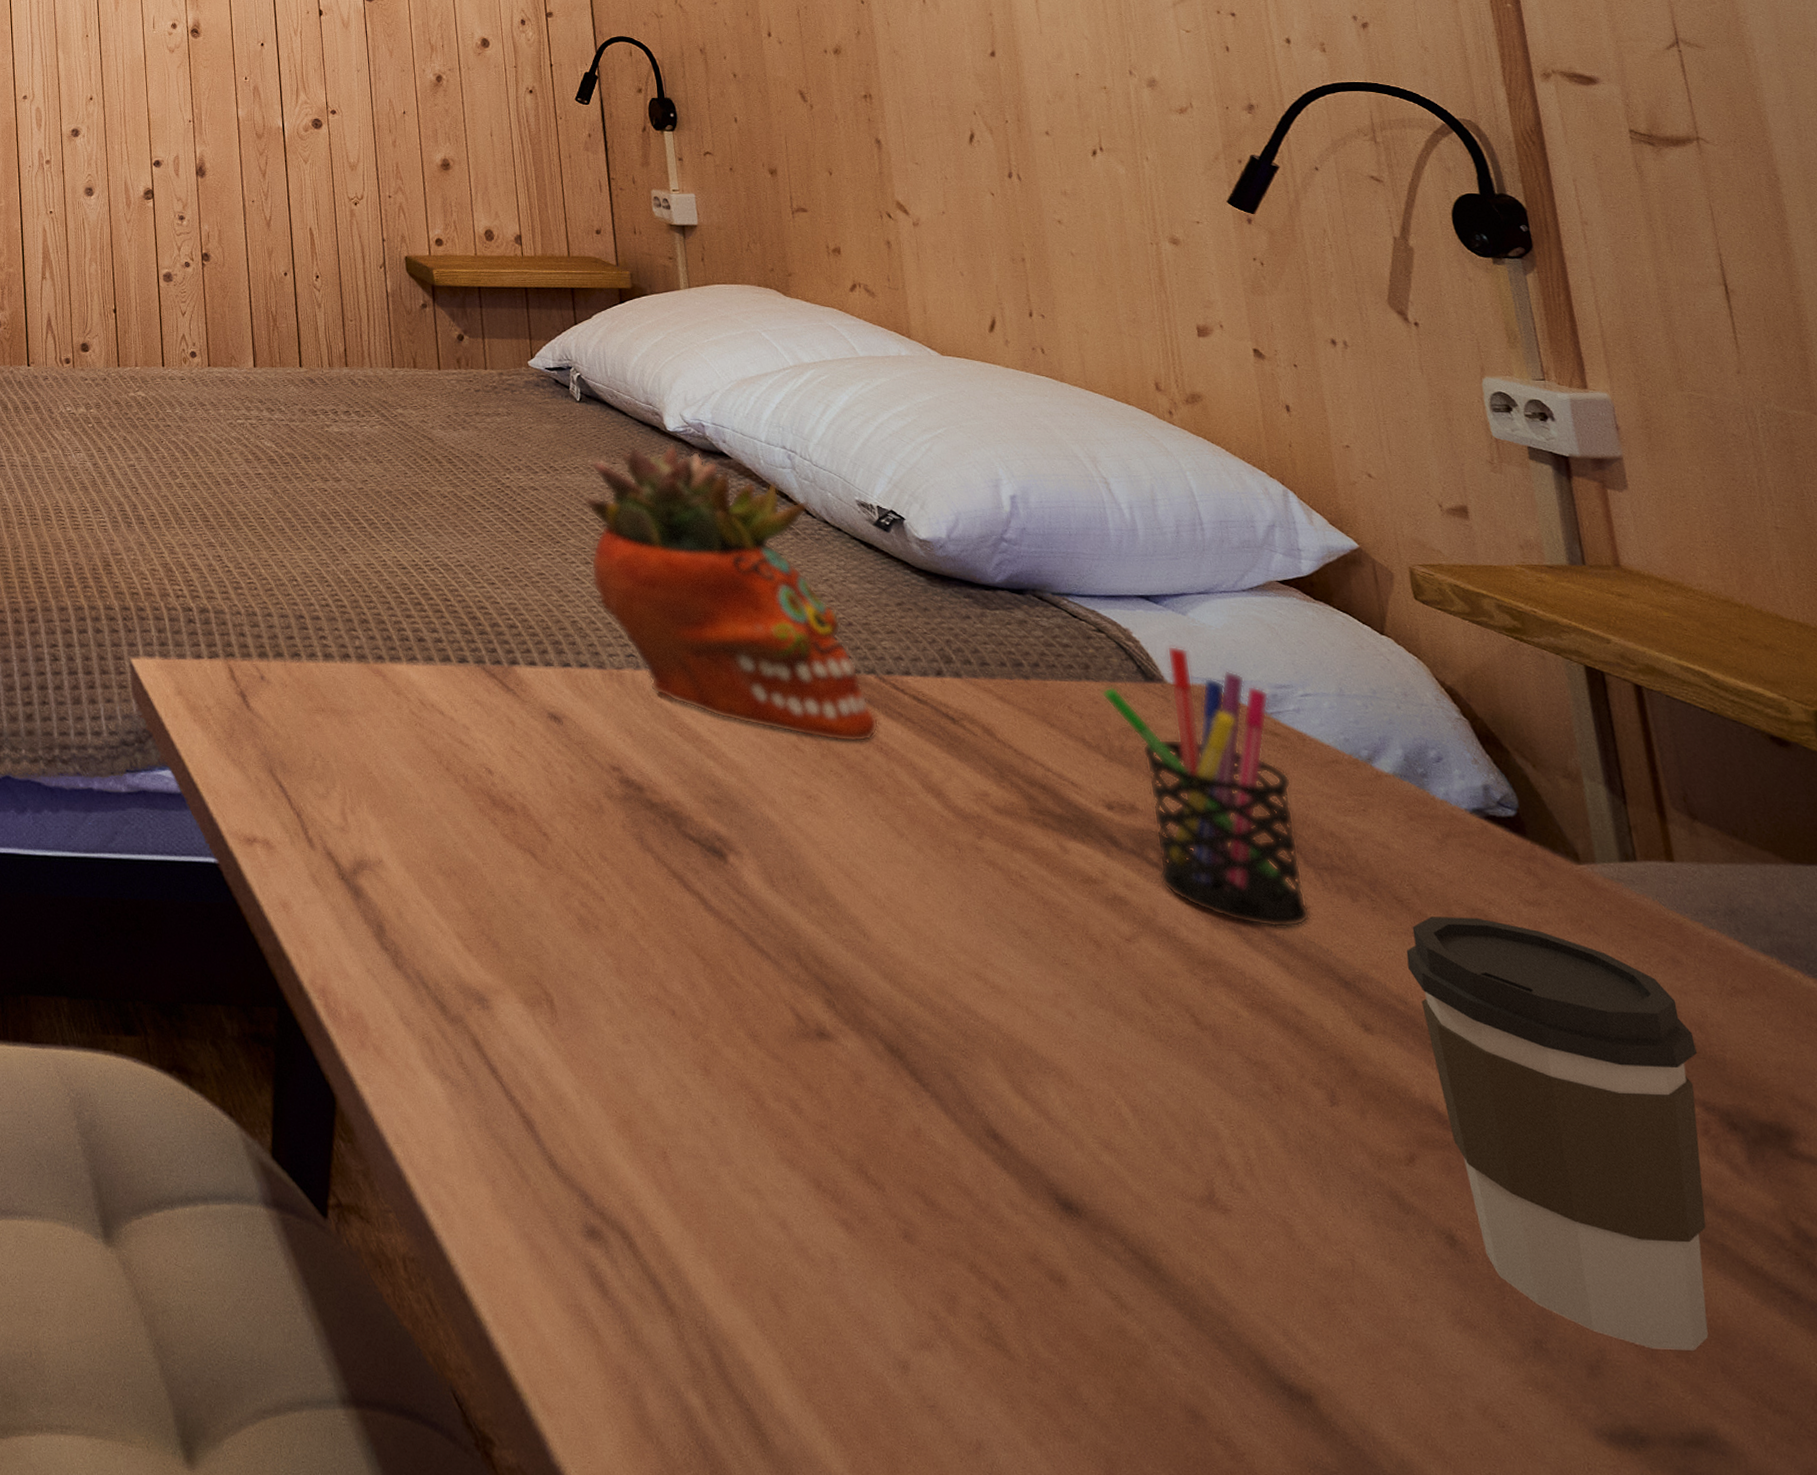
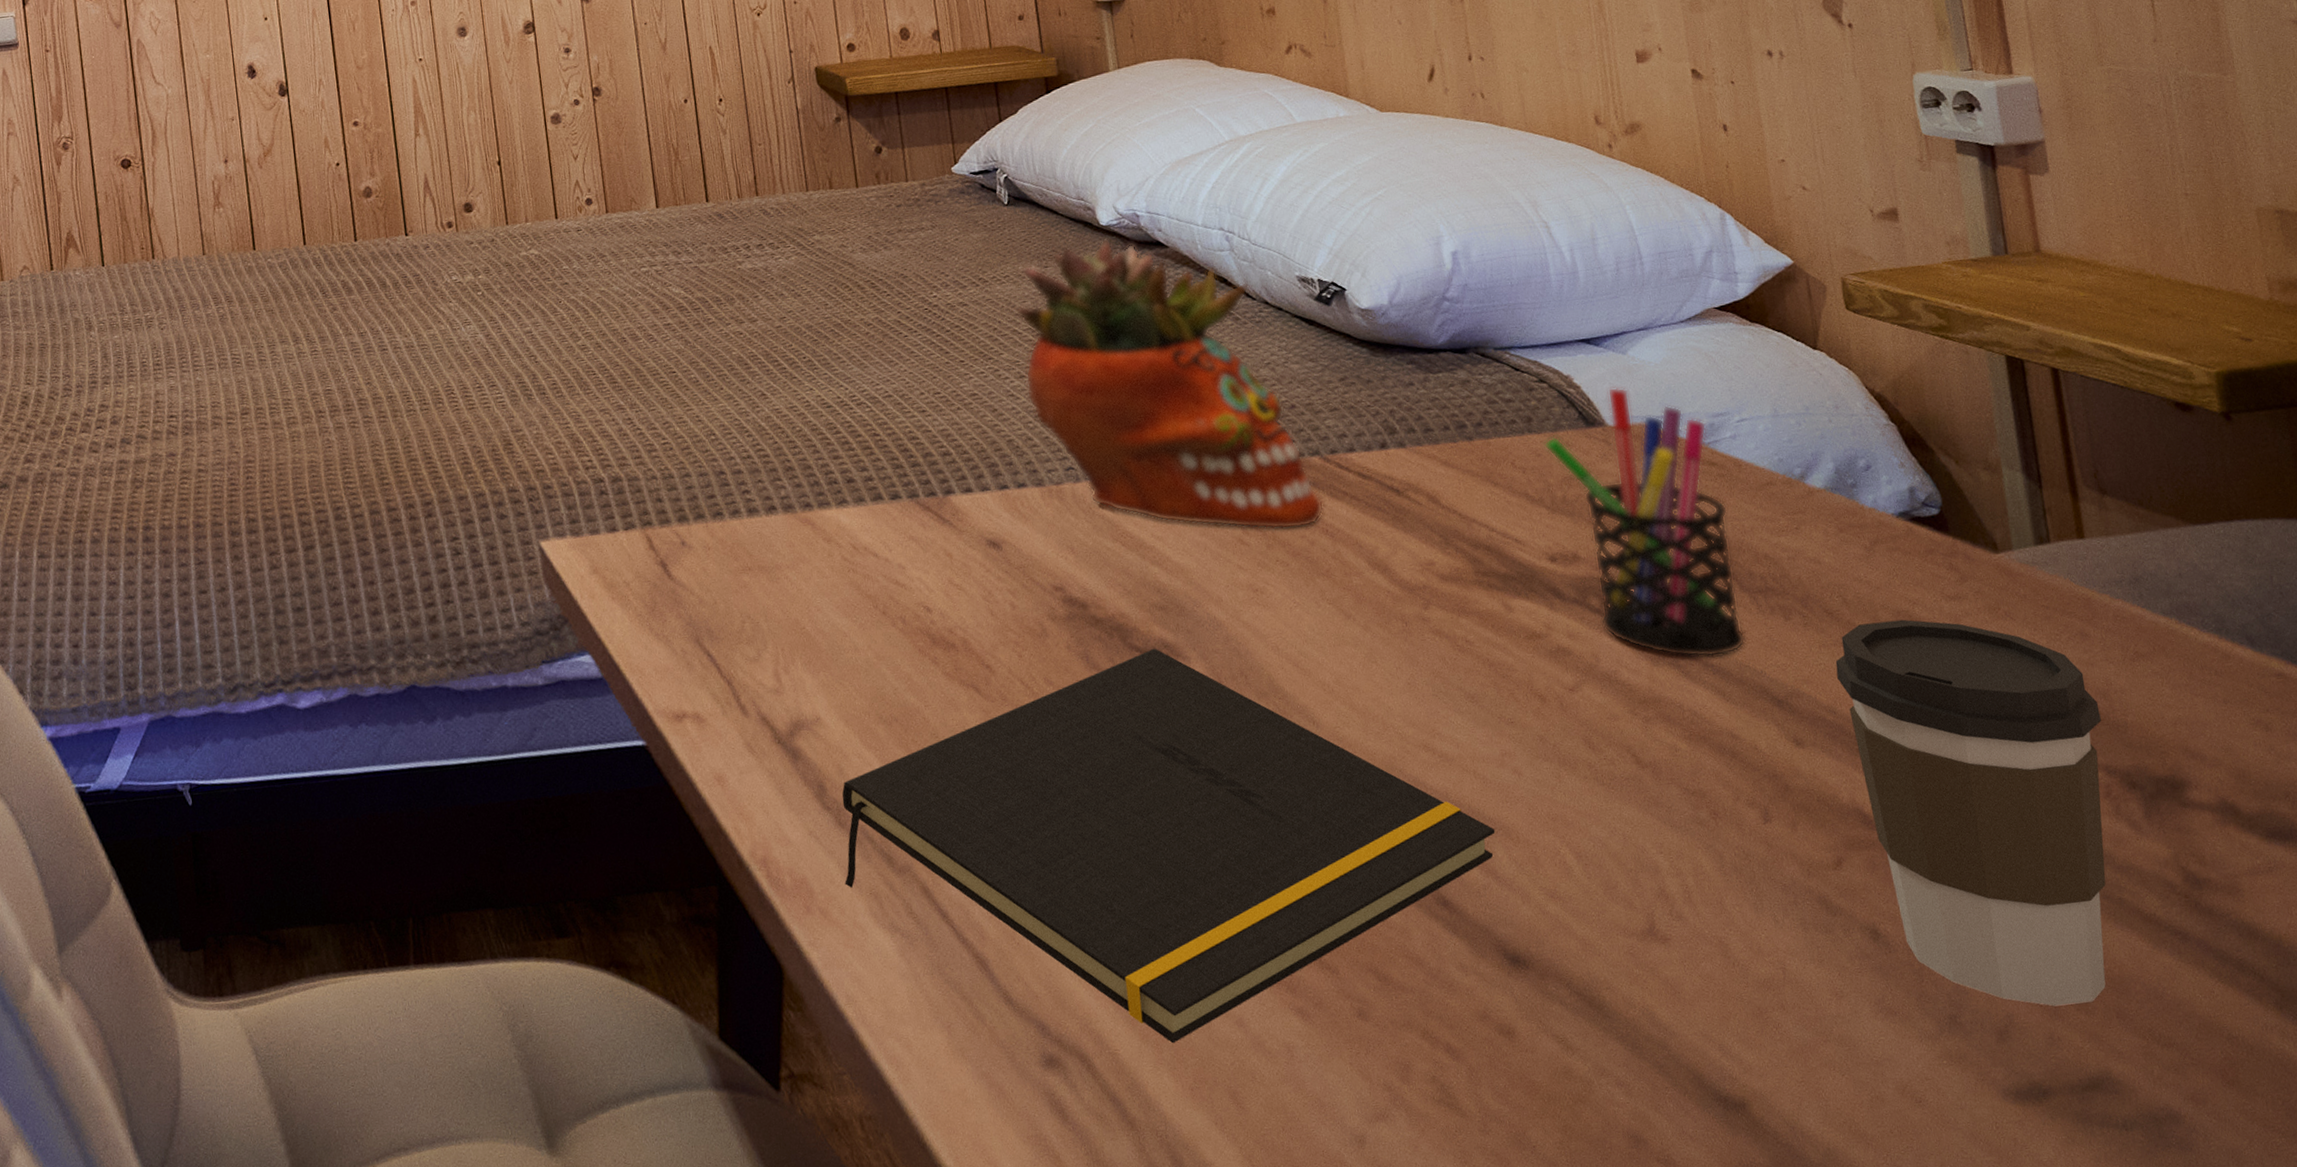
notepad: none [399,839,1048,1235] -> present [842,648,1495,1044]

